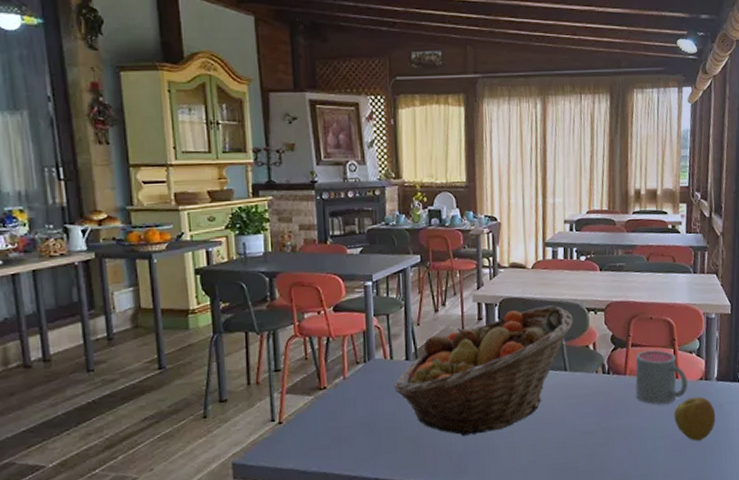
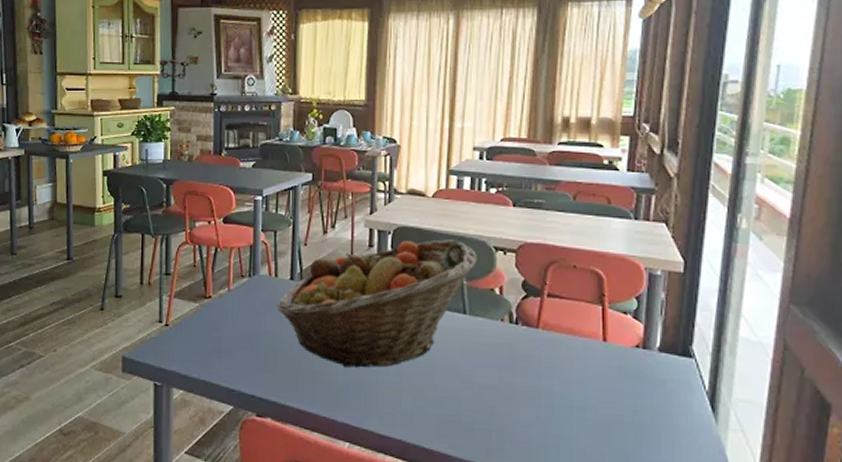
mug: present [635,350,688,405] -> none [548,303,619,369]
apple: present [674,396,716,441] -> none [598,366,656,420]

